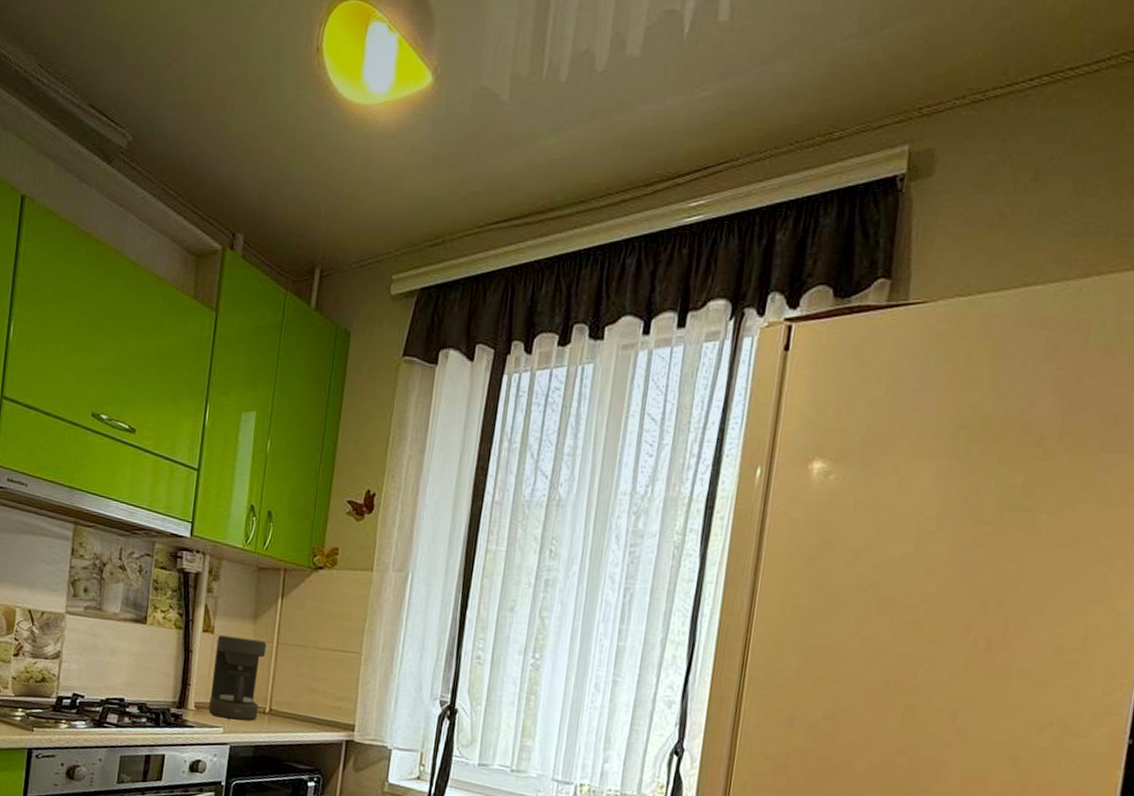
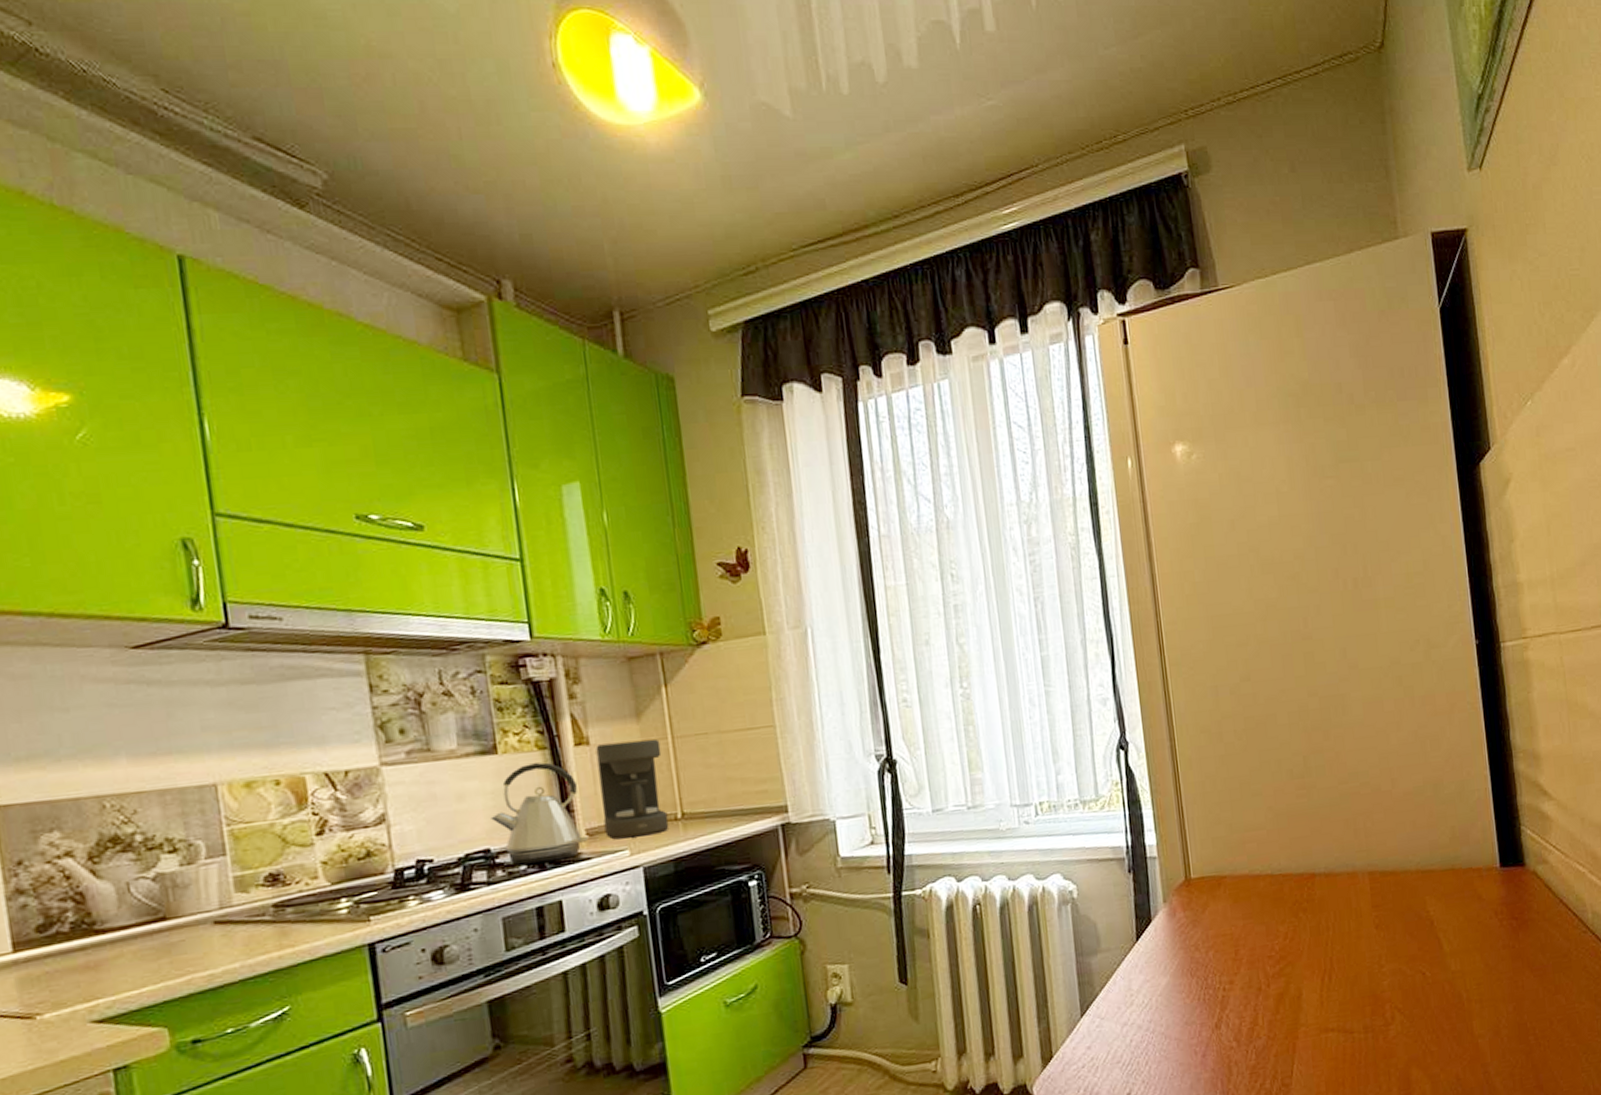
kettle: none [130,638,197,723] -> present [491,762,589,867]

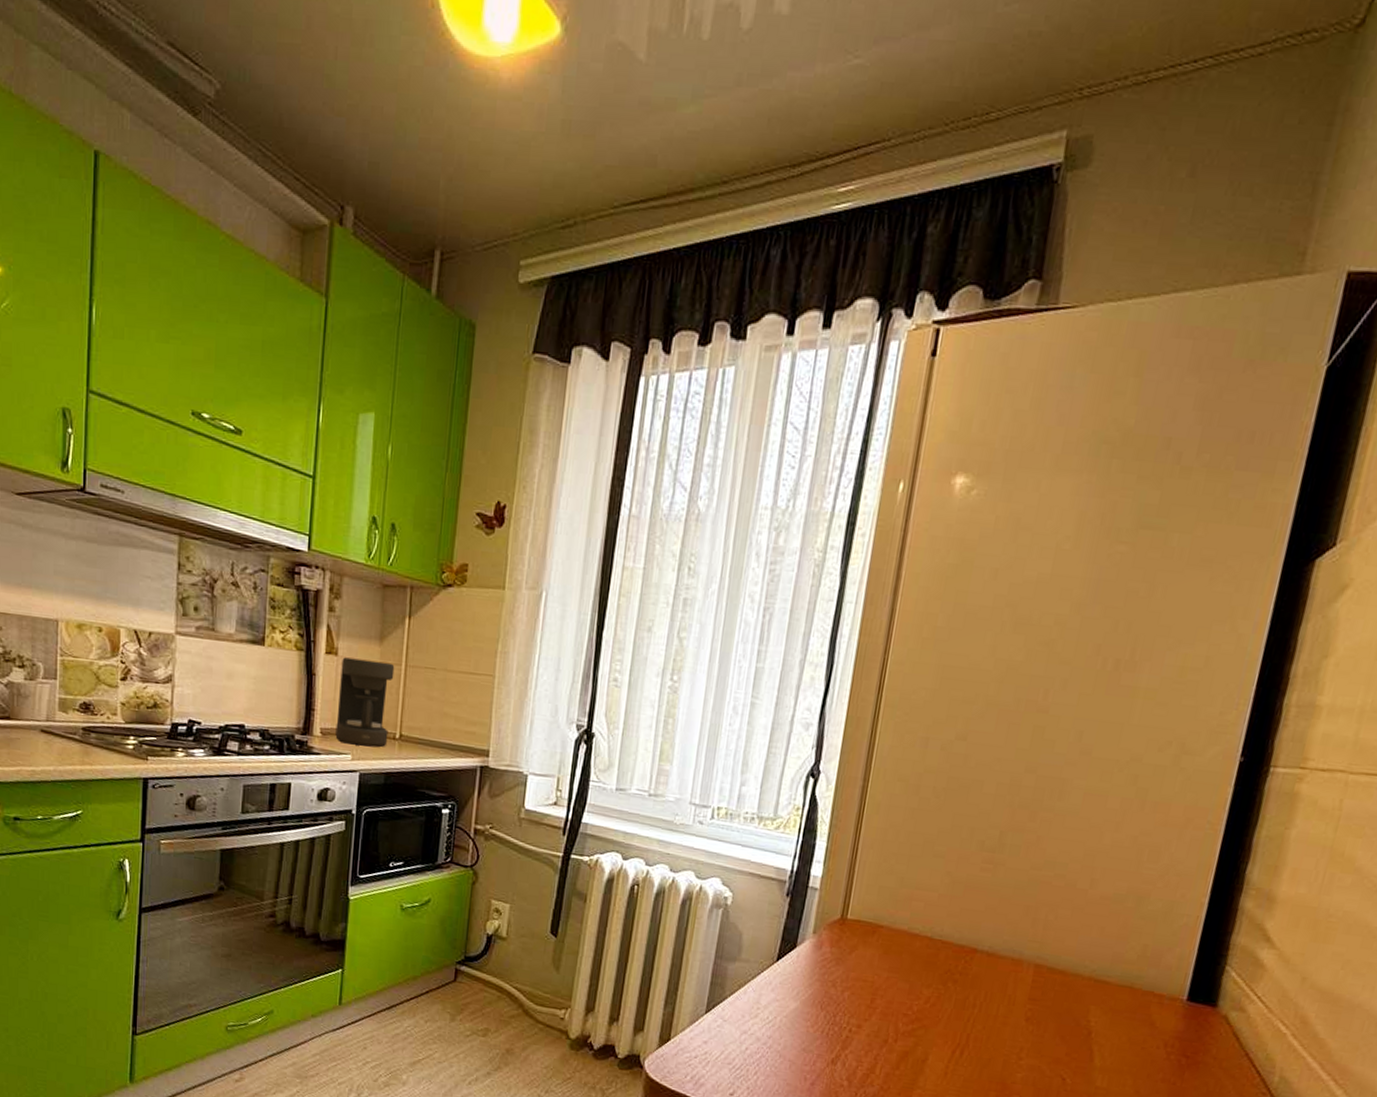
kettle: present [491,762,589,867] -> none [249,660,321,751]

